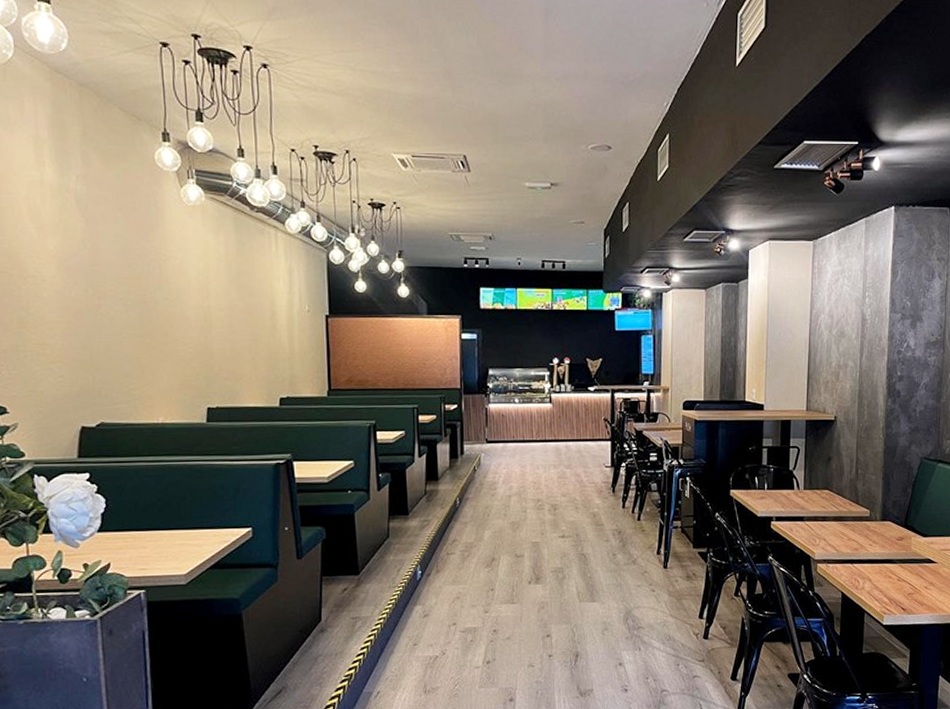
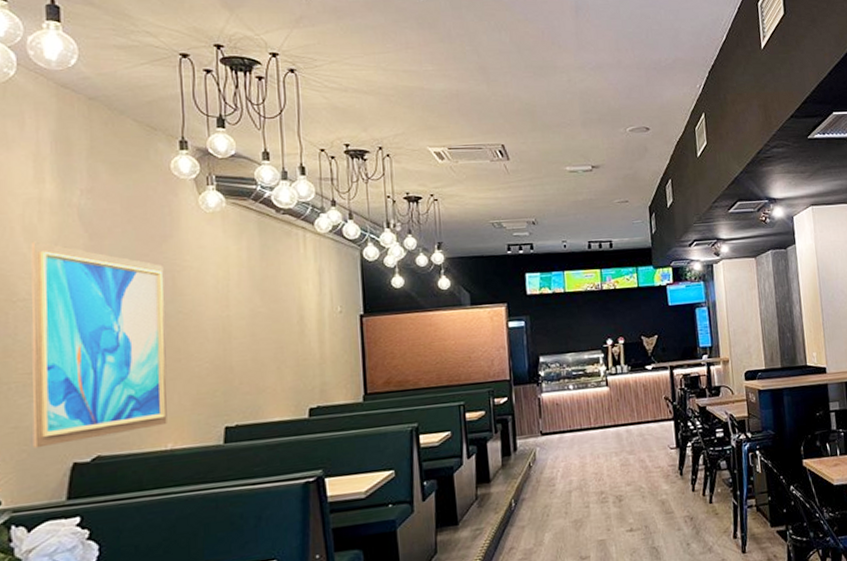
wall art: none [36,222,158,411] -> present [31,241,167,449]

